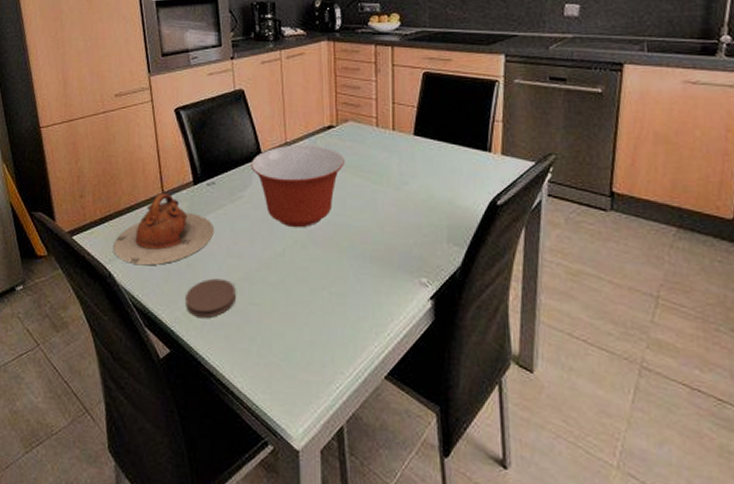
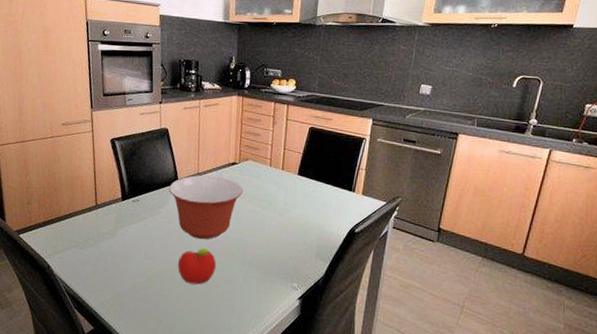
teapot: present [113,192,215,266] -> none [52,205,136,262]
coaster: present [185,278,236,318] -> none [108,274,149,304]
fruit: none [270,239,319,287] -> present [178,248,217,285]

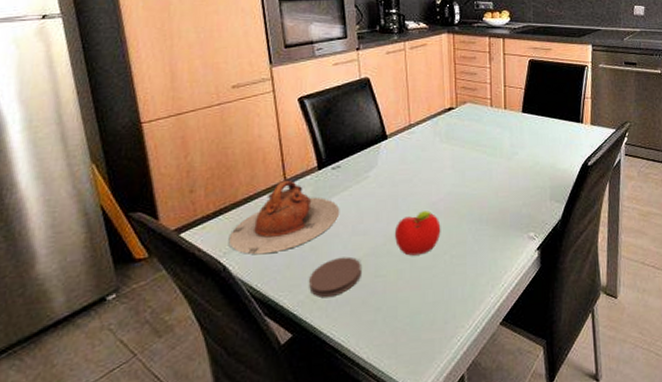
teapot: none [52,205,136,262] -> present [228,179,340,255]
coaster: none [108,274,149,304] -> present [309,256,361,297]
mixing bowl: present [169,175,243,240] -> none [376,125,464,202]

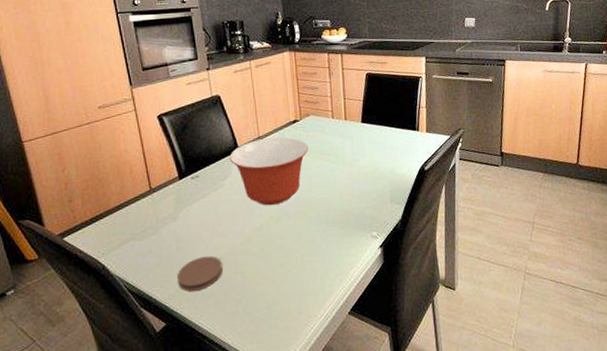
teapot: present [228,179,340,255] -> none [105,189,201,255]
mixing bowl: none [376,125,464,202] -> present [229,137,308,206]
fruit: present [395,211,441,256] -> none [251,214,292,254]

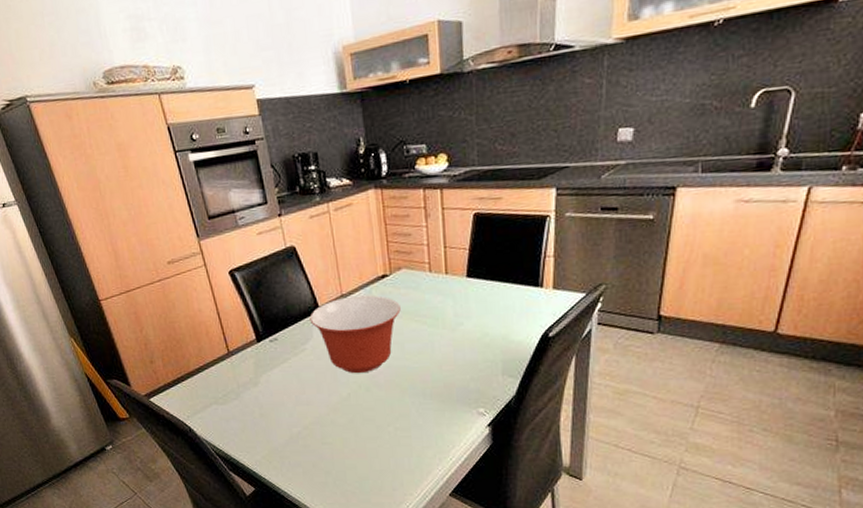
coaster: present [177,256,223,291] -> none [263,424,309,459]

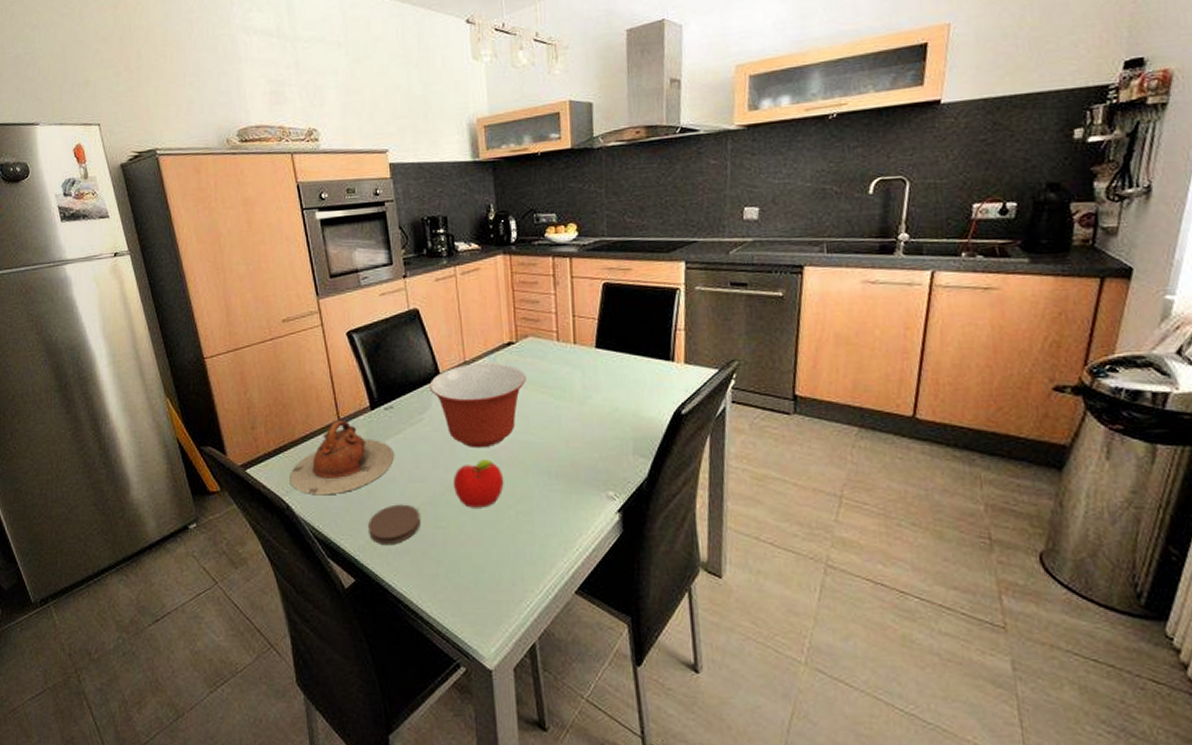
teapot: none [189,352,283,419] -> present [289,419,395,496]
coaster: none [263,424,309,459] -> present [368,504,420,544]
fruit: none [337,383,383,426] -> present [454,459,504,508]

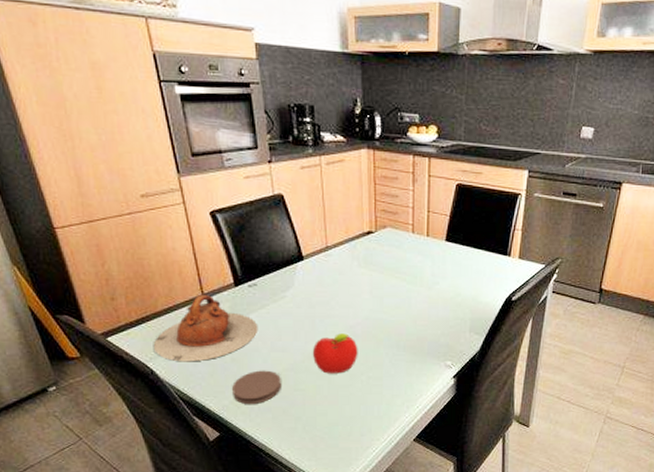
mixing bowl: present [429,363,526,449] -> none [292,249,383,324]

